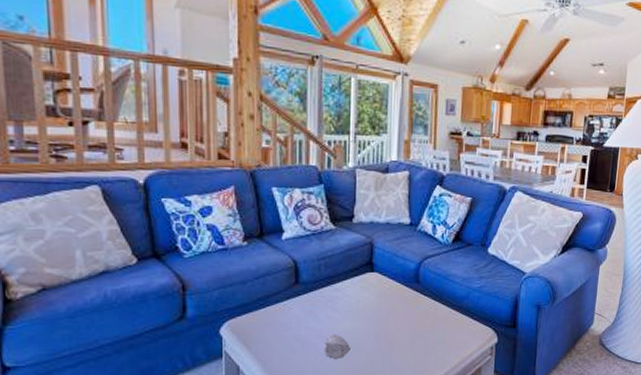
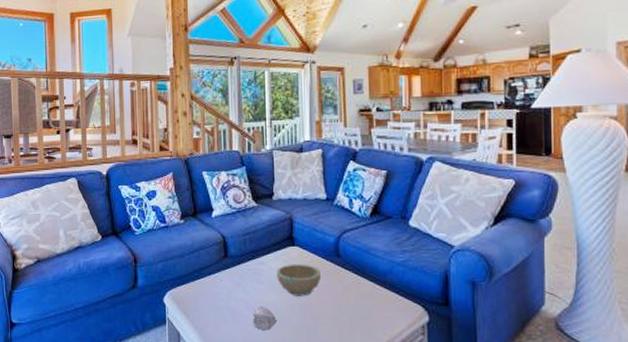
bowl: none [353,290,400,323] -> present [277,264,322,296]

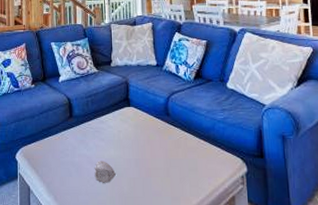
bowl: present [277,264,322,296] -> none [115,122,154,151]

